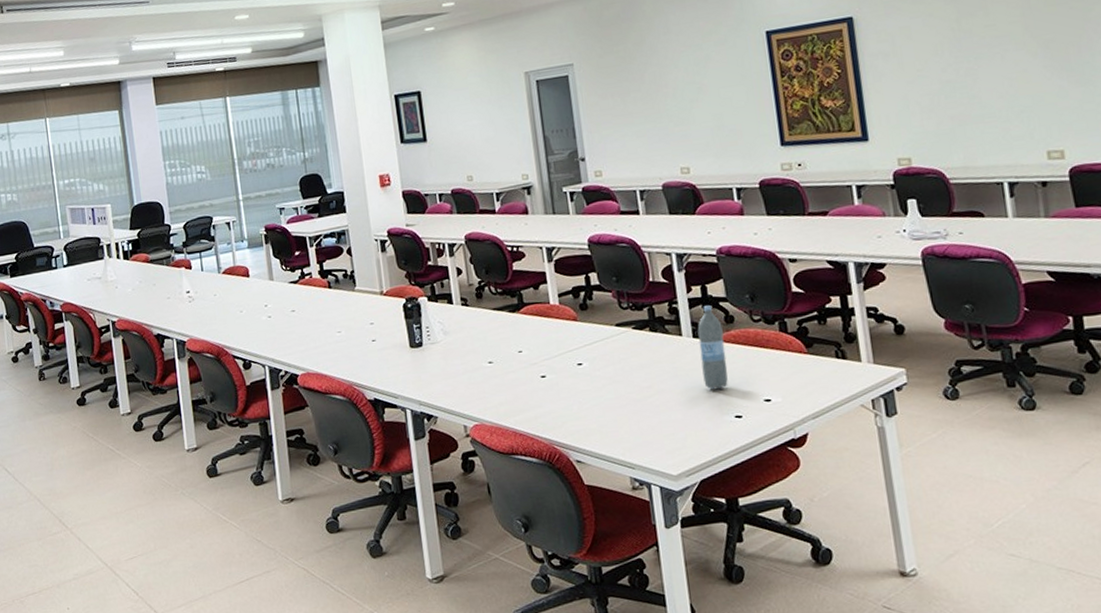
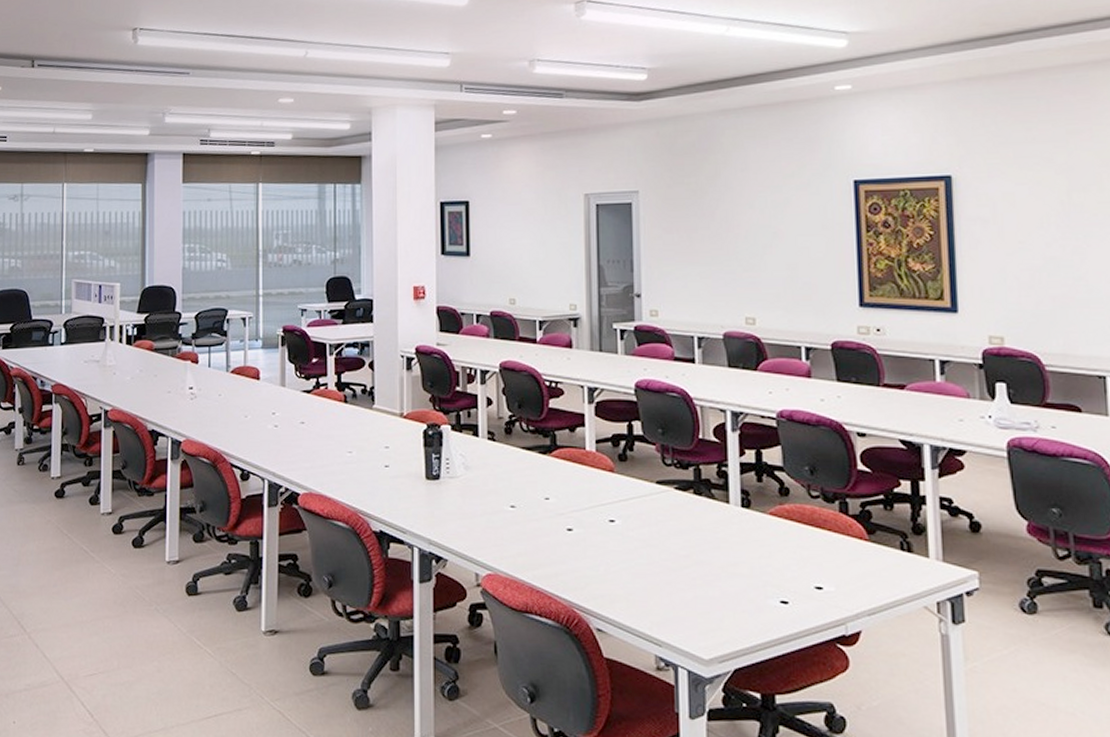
water bottle: present [697,305,728,390] -> none [747,473,777,569]

